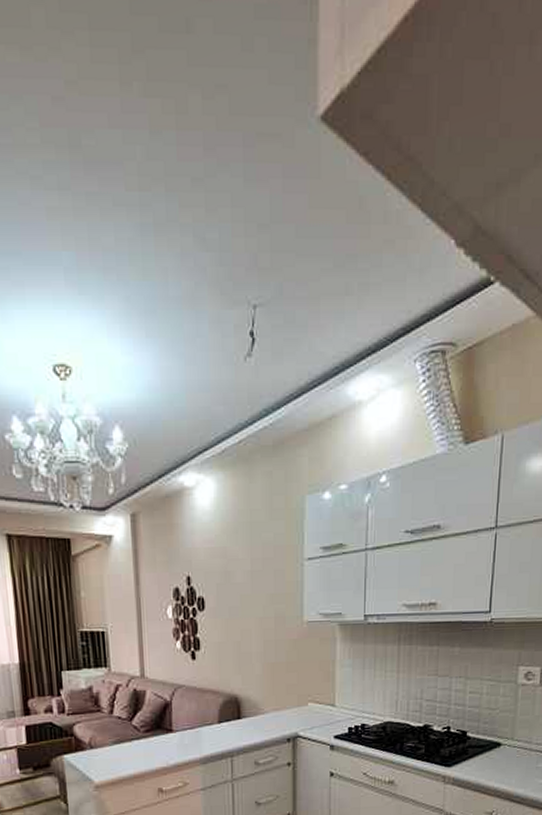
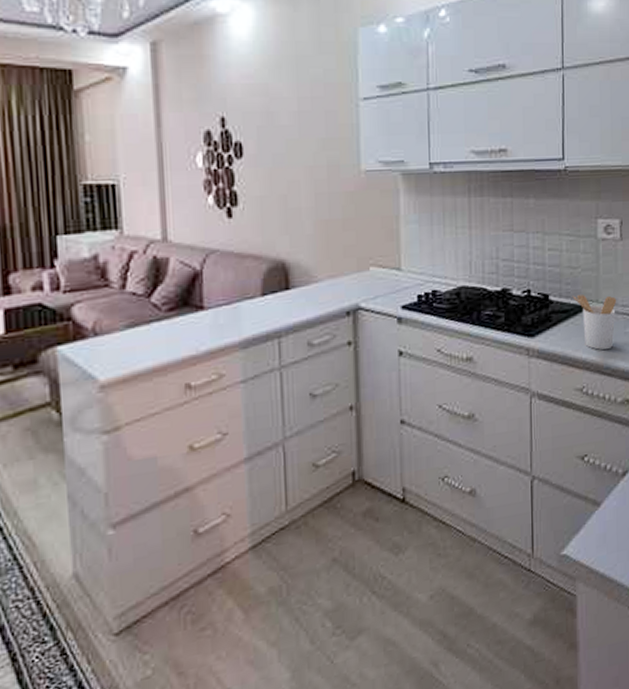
utensil holder: none [489,733,532,782] -> present [572,295,617,350]

